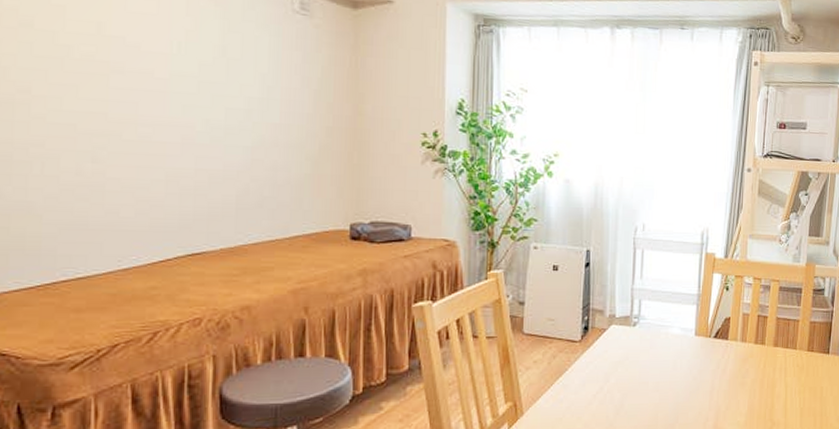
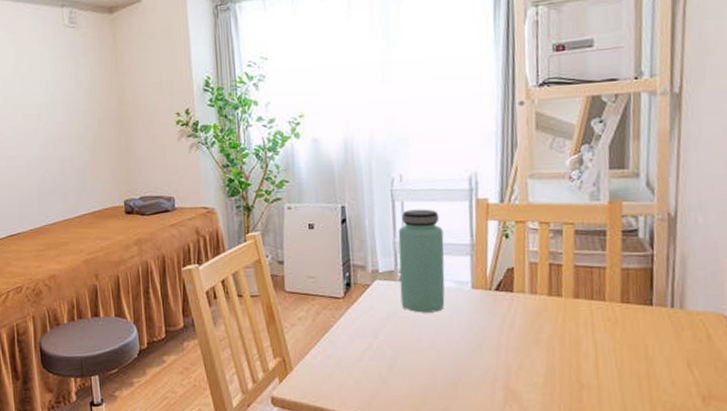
bottle: none [633,258,676,357] -> present [398,209,445,313]

